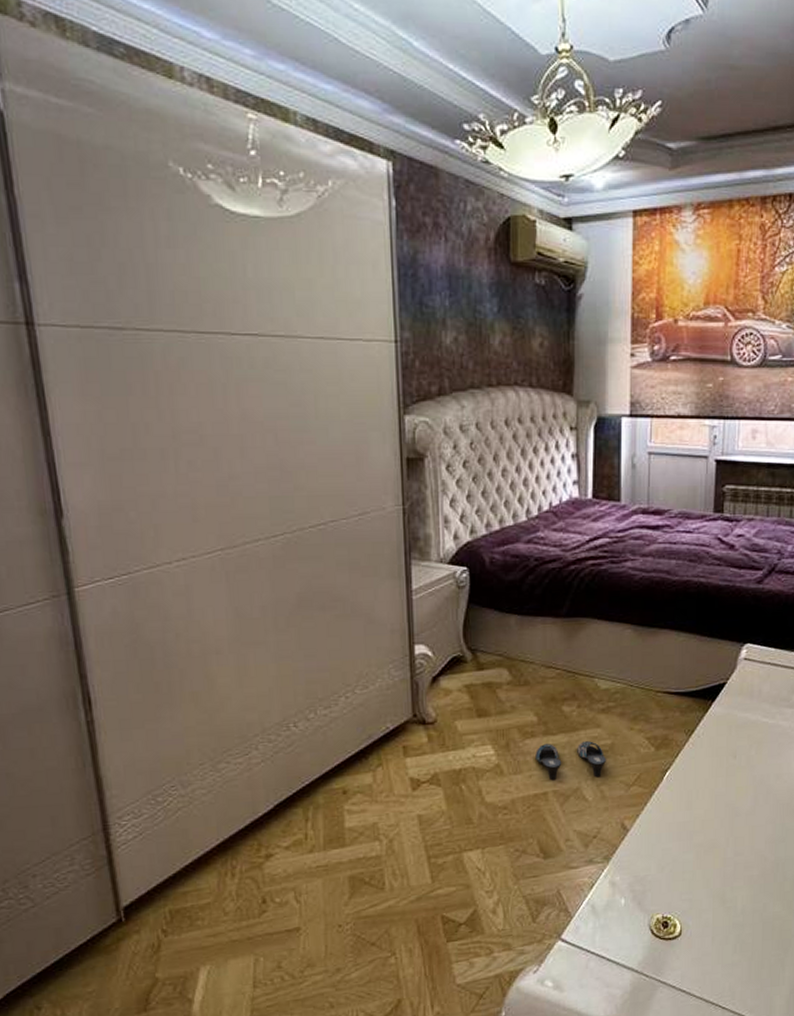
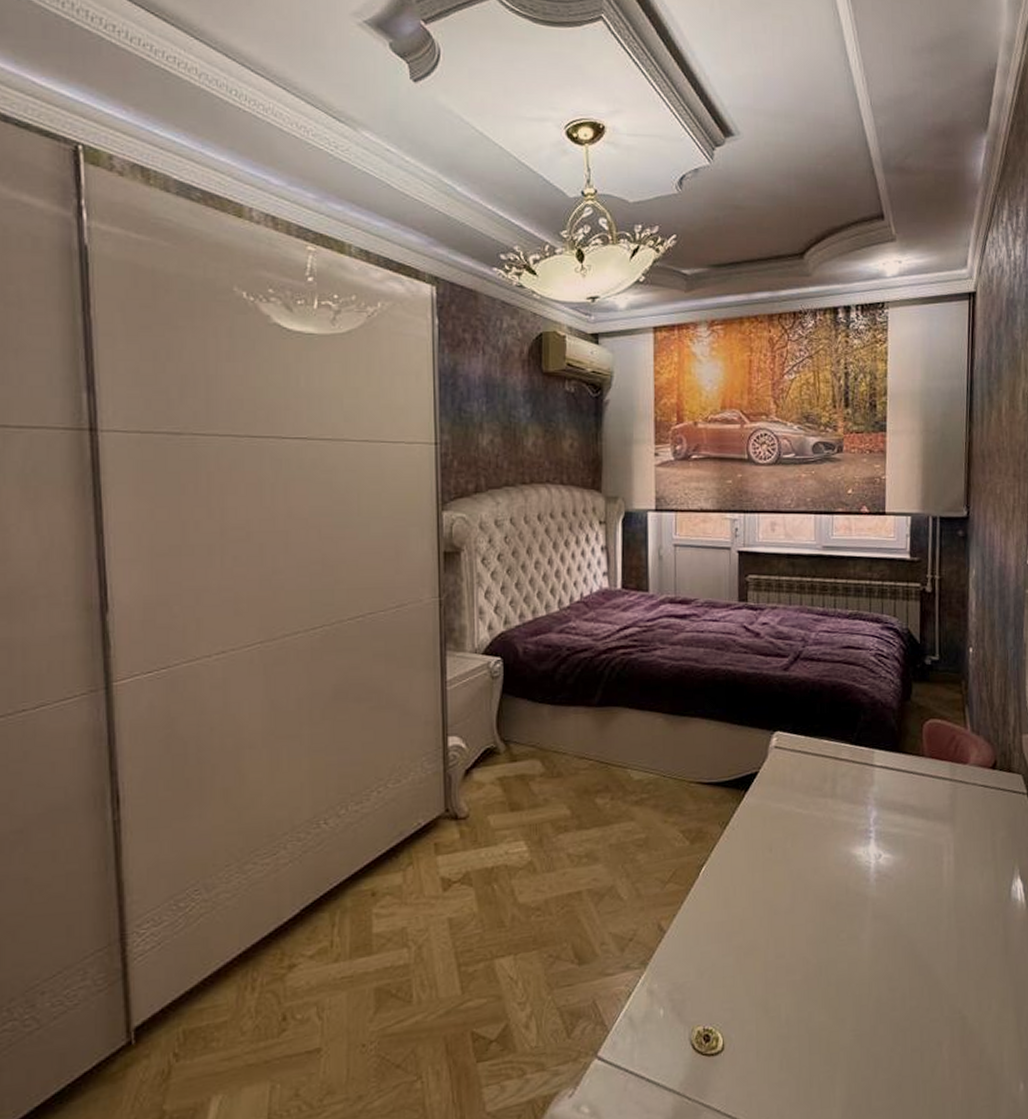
slippers: present [535,741,606,781] -> none [569,835,641,879]

